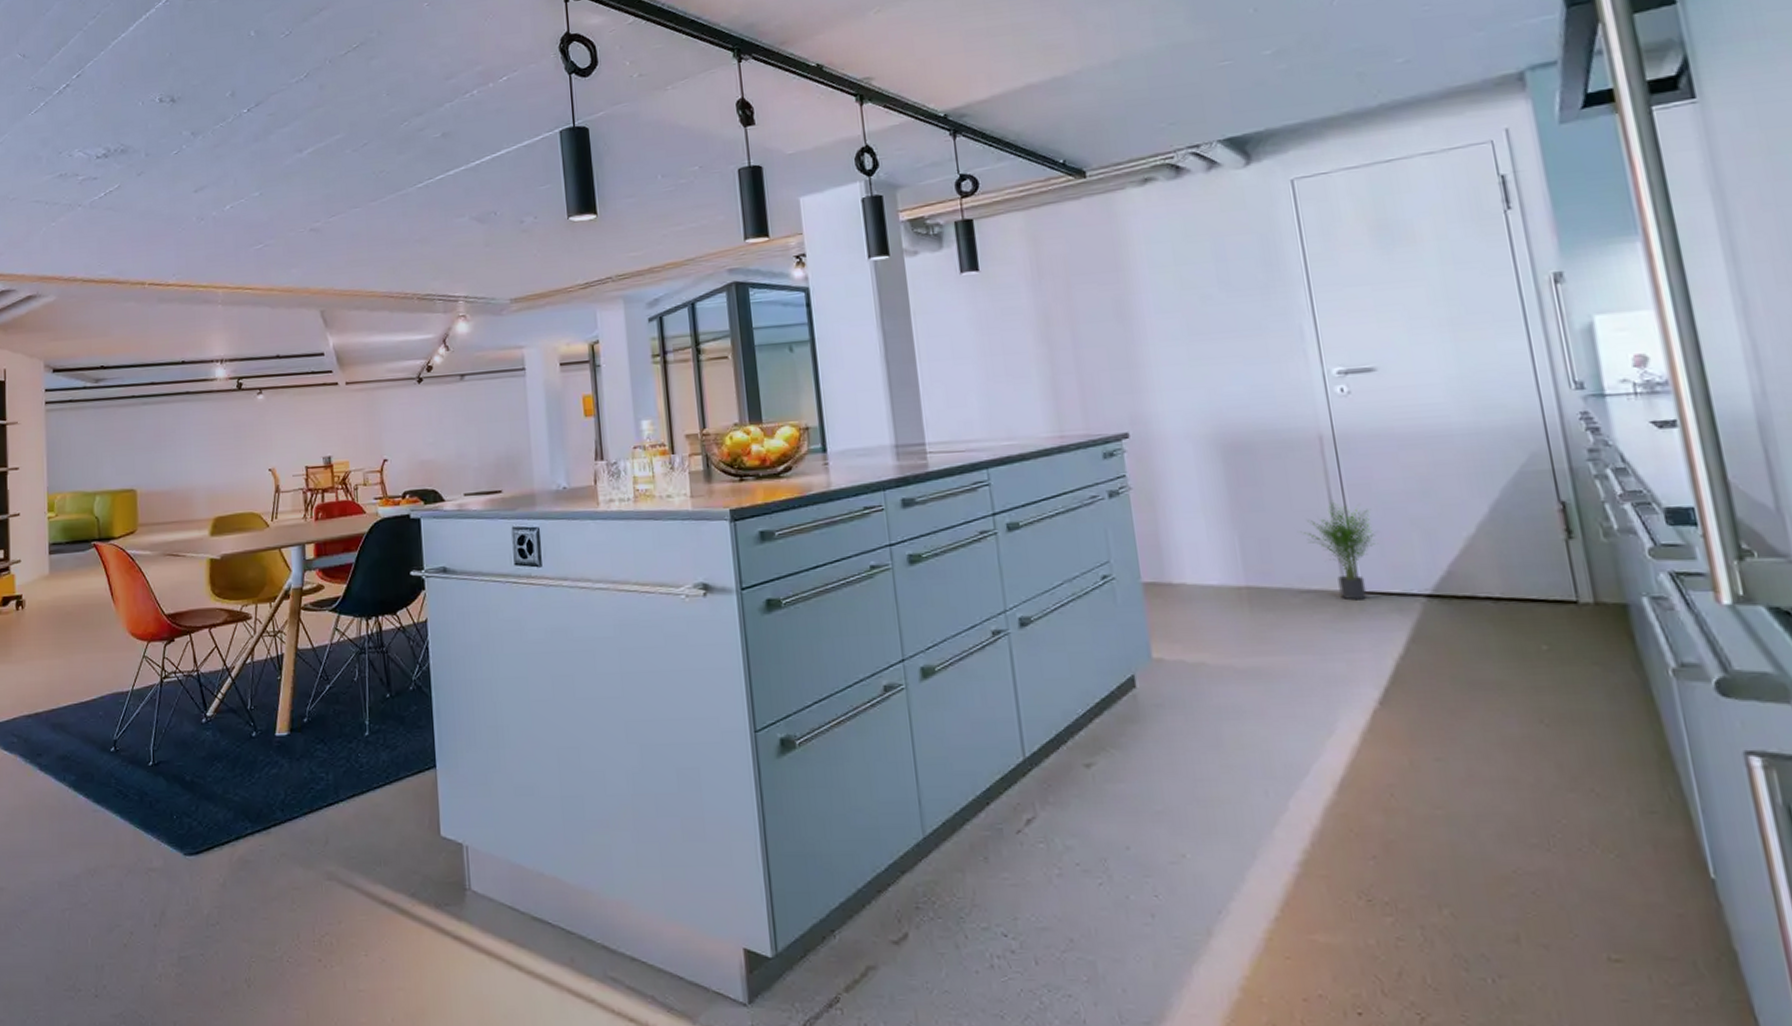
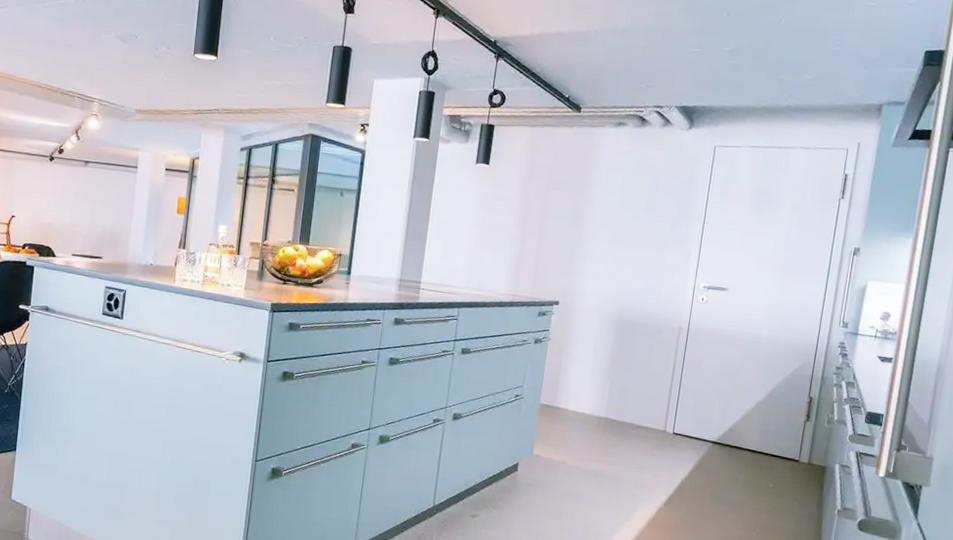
potted plant: present [1300,501,1376,601] -> none [649,371,695,439]

